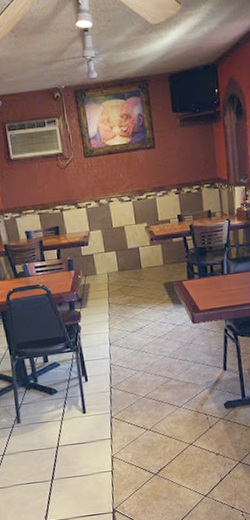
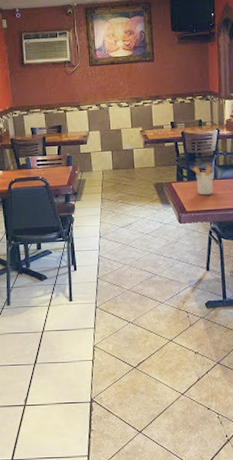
utensil holder: none [201,259,227,292] -> present [190,165,214,196]

